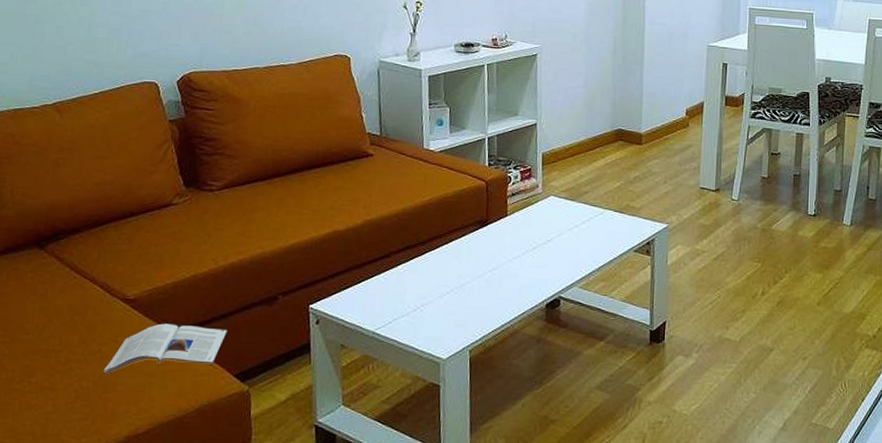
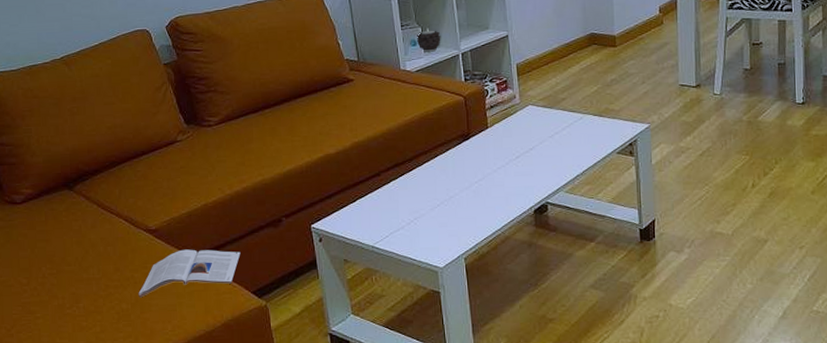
candle: none [444,109,469,133] -> present [417,28,441,52]

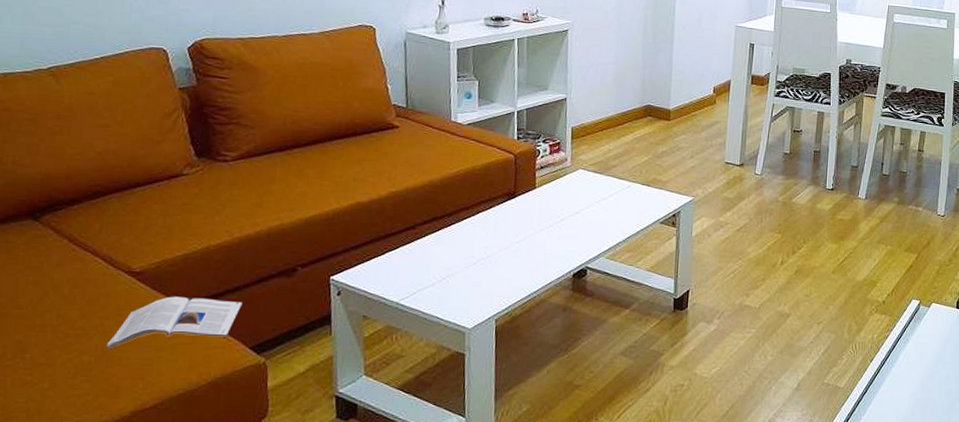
candle: present [417,28,441,52] -> none [472,82,498,107]

